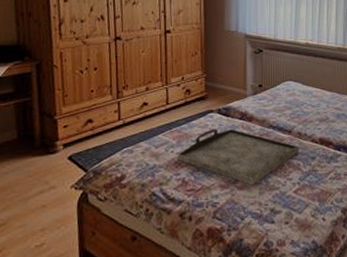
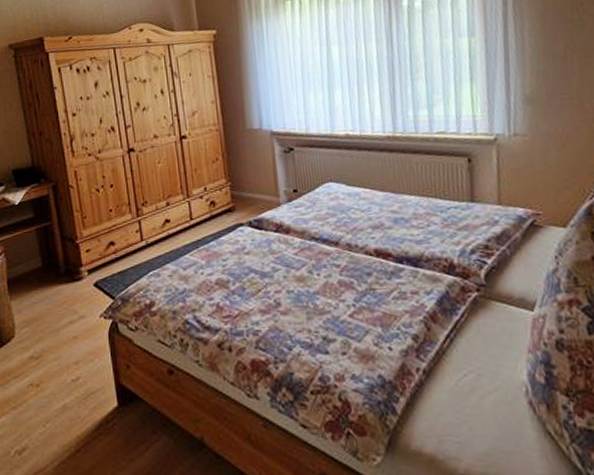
serving tray: present [177,128,300,185] -> none [207,243,351,309]

